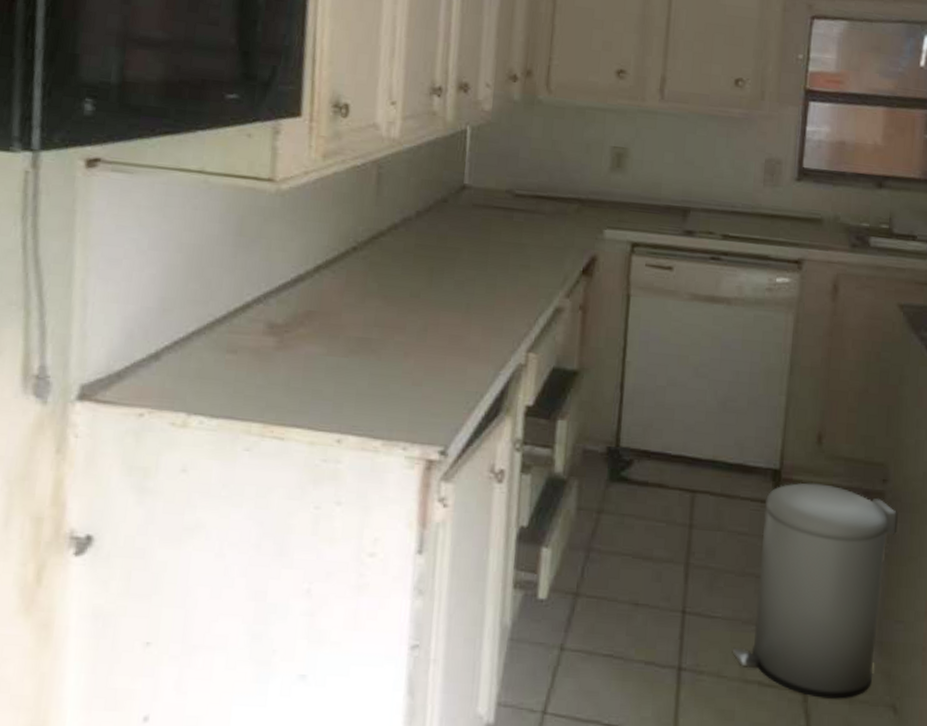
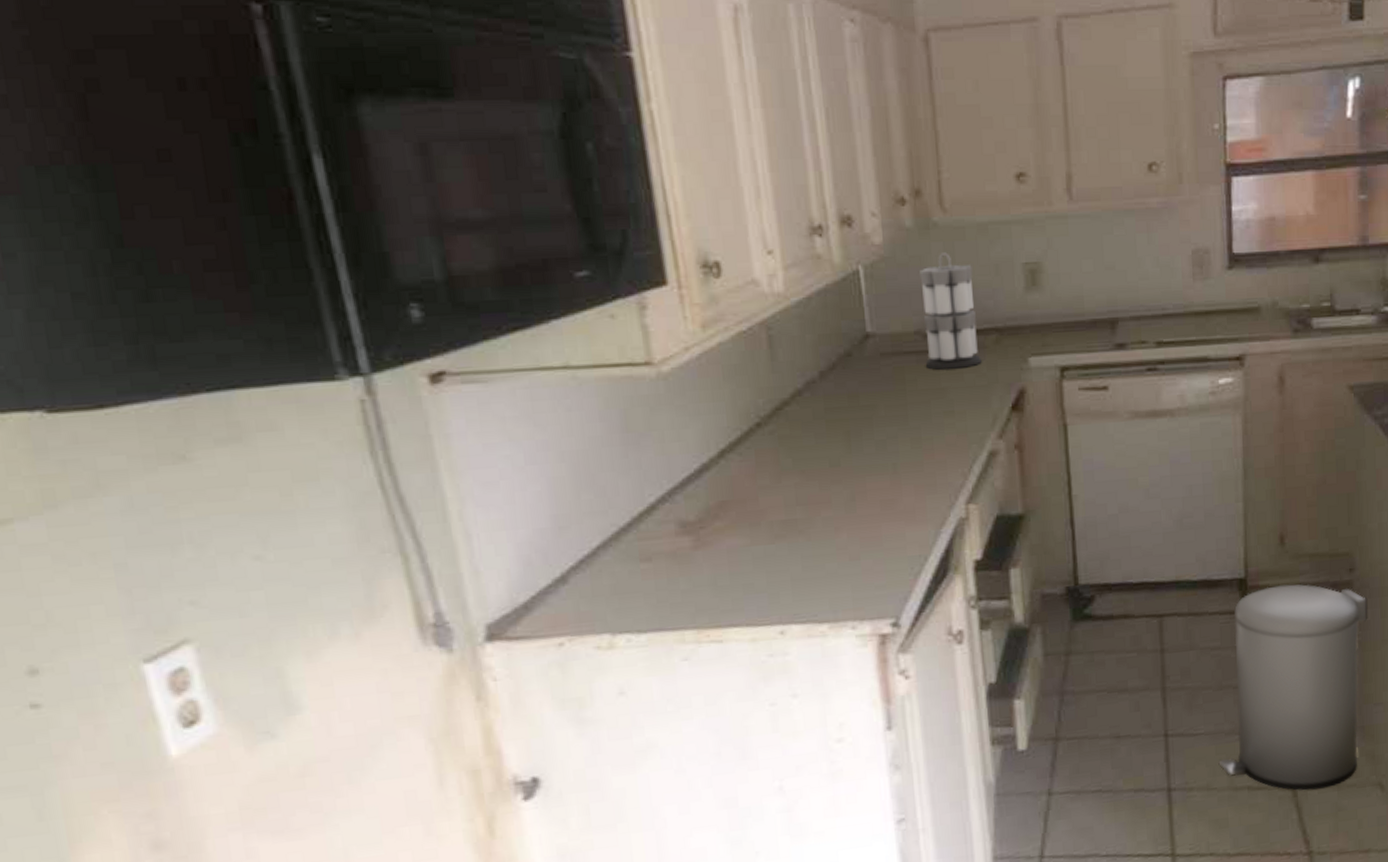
spice rack: none [510,126,566,229] -> present [919,252,982,370]

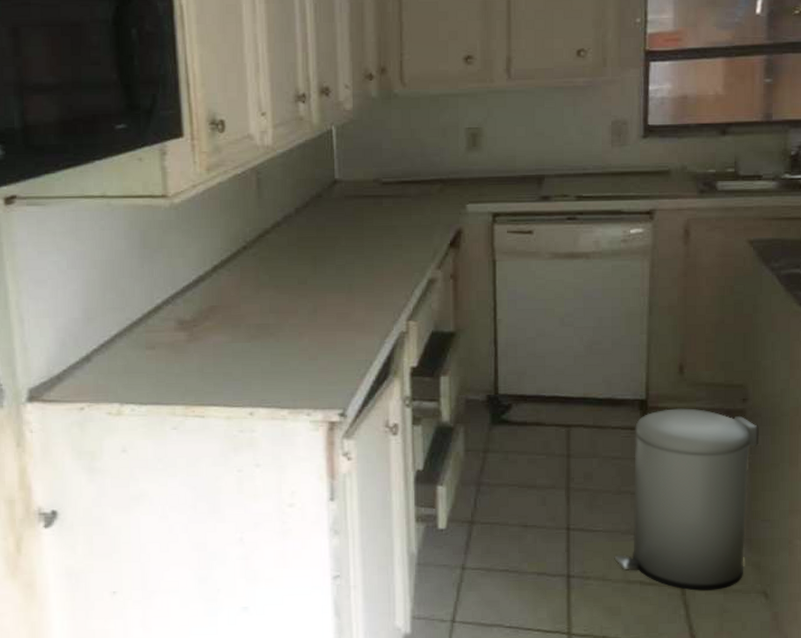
spice rack: present [919,252,982,370] -> none [380,118,427,211]

